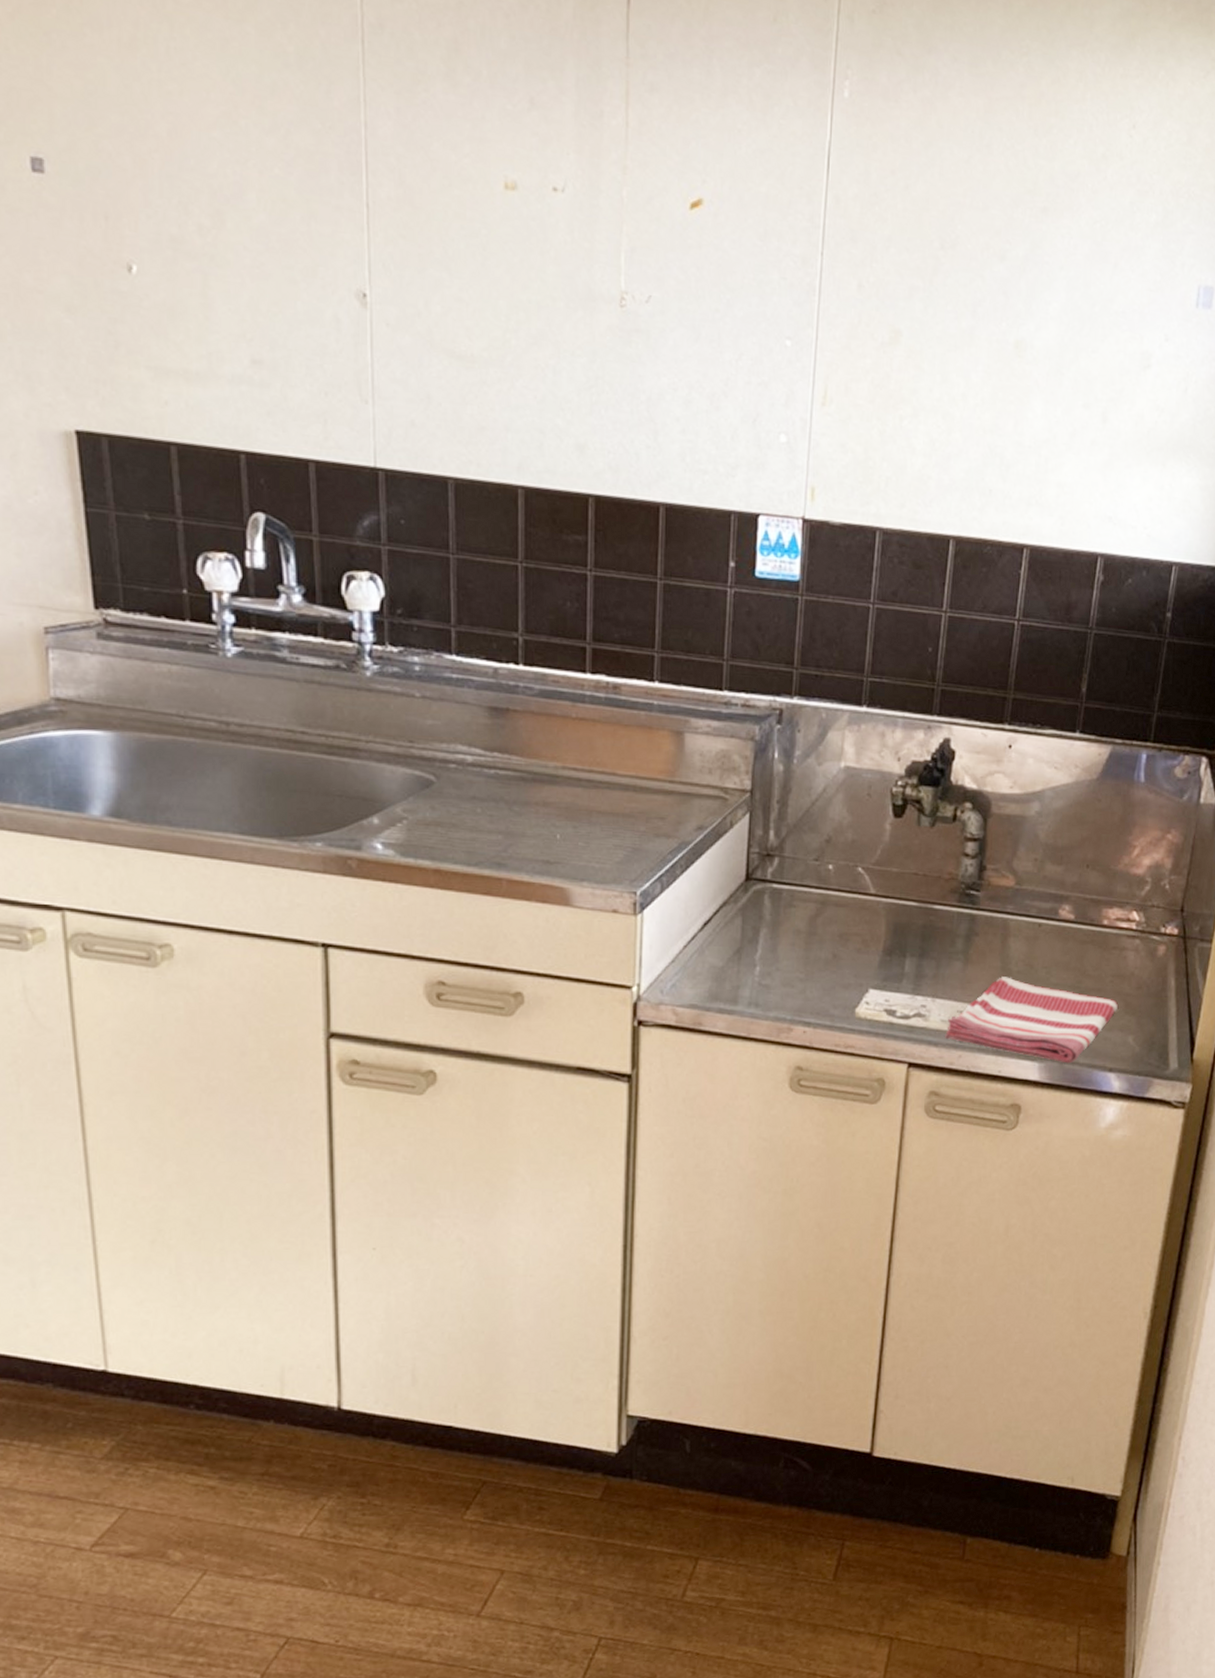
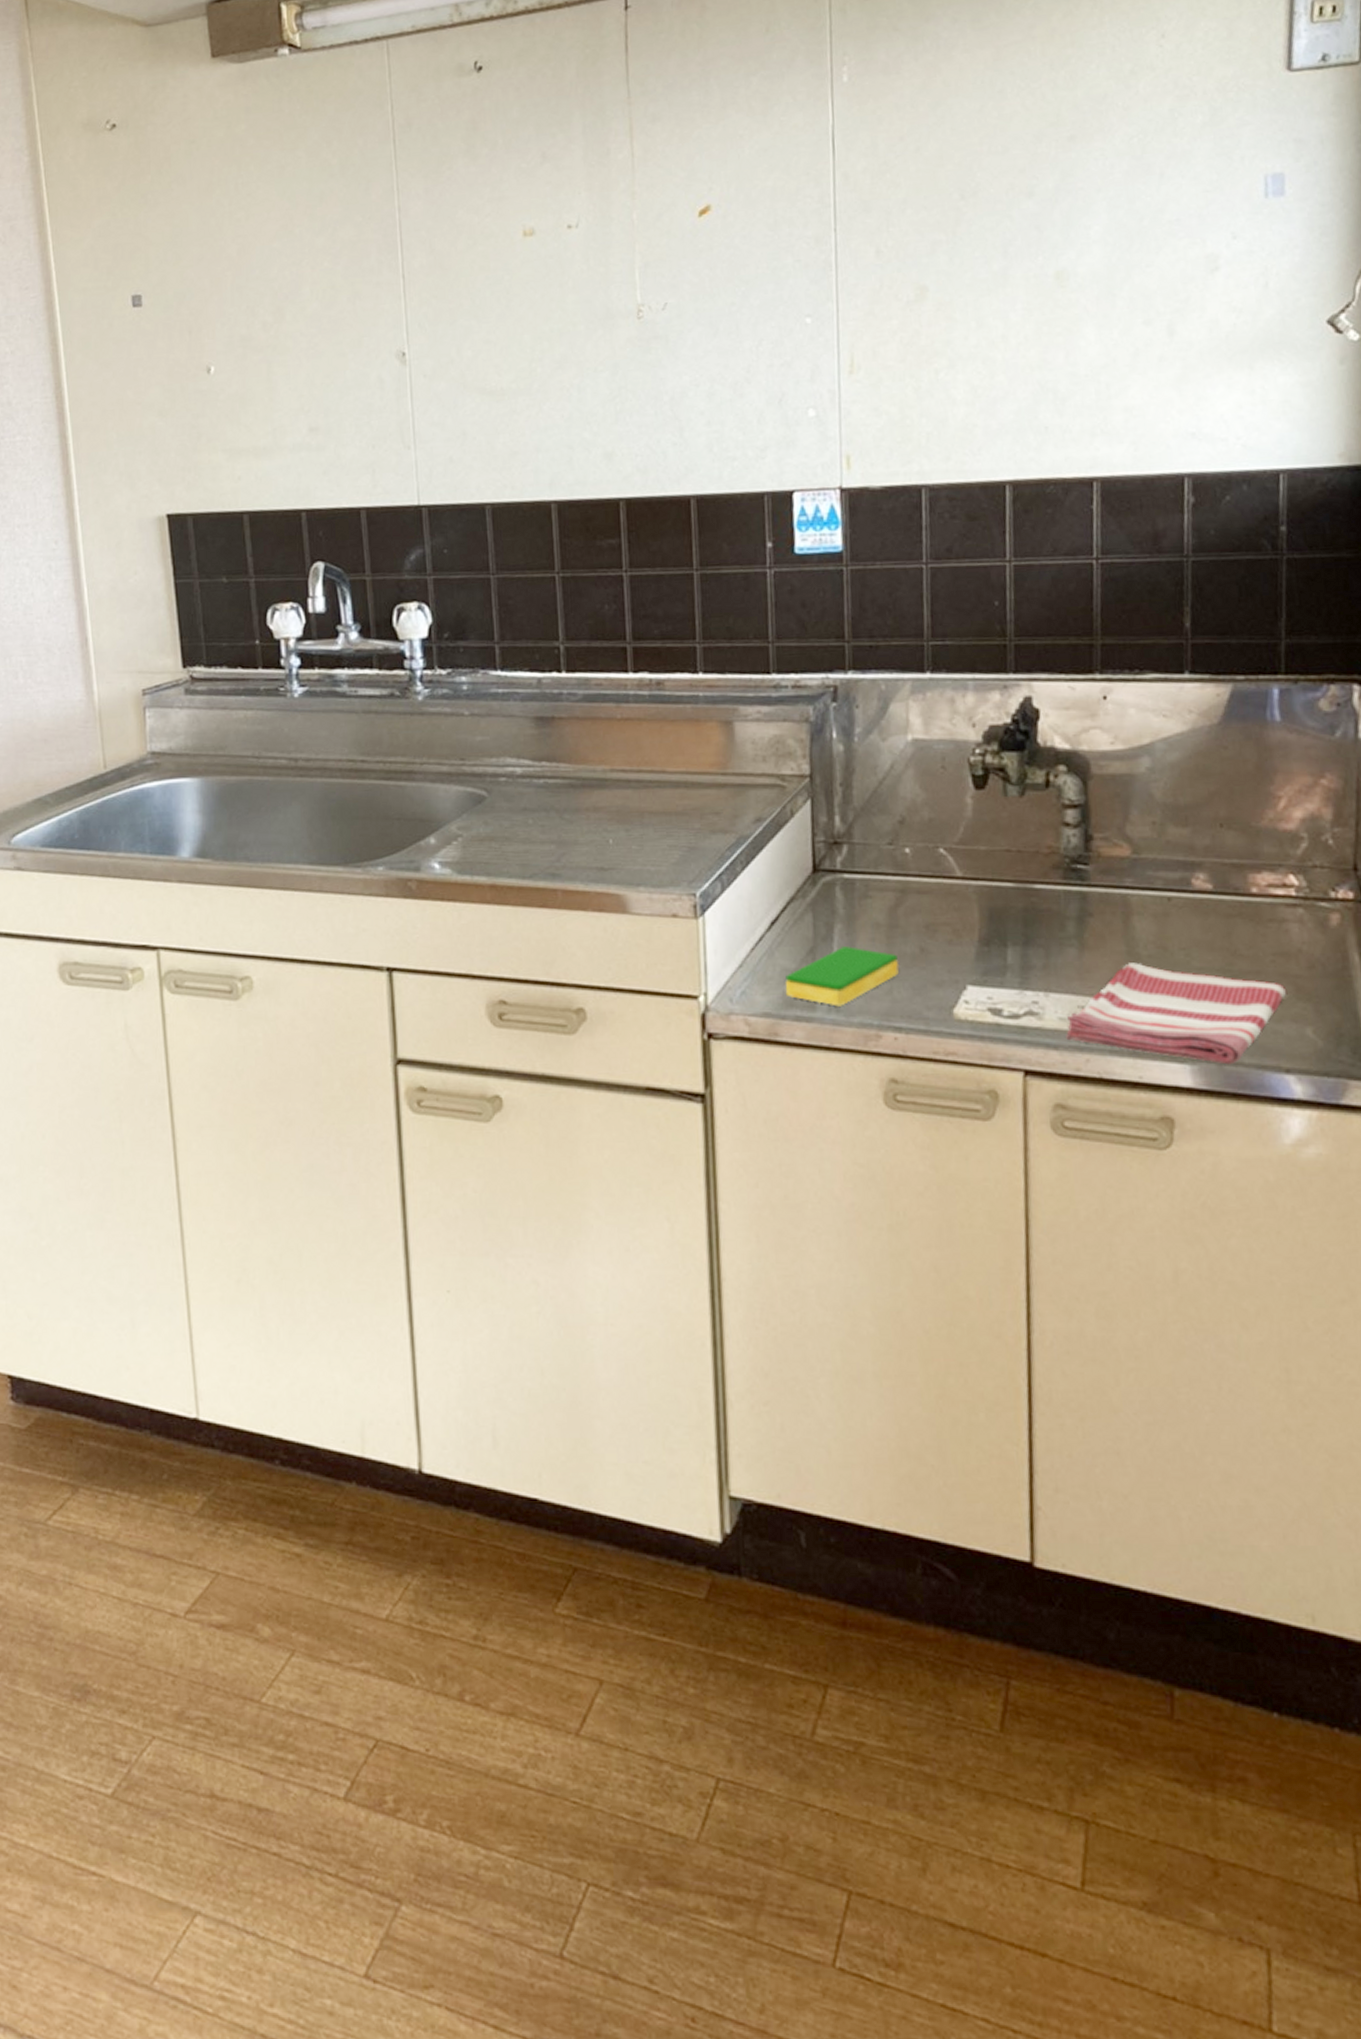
dish sponge: none [711,949,814,1002] -> present [785,946,900,1007]

